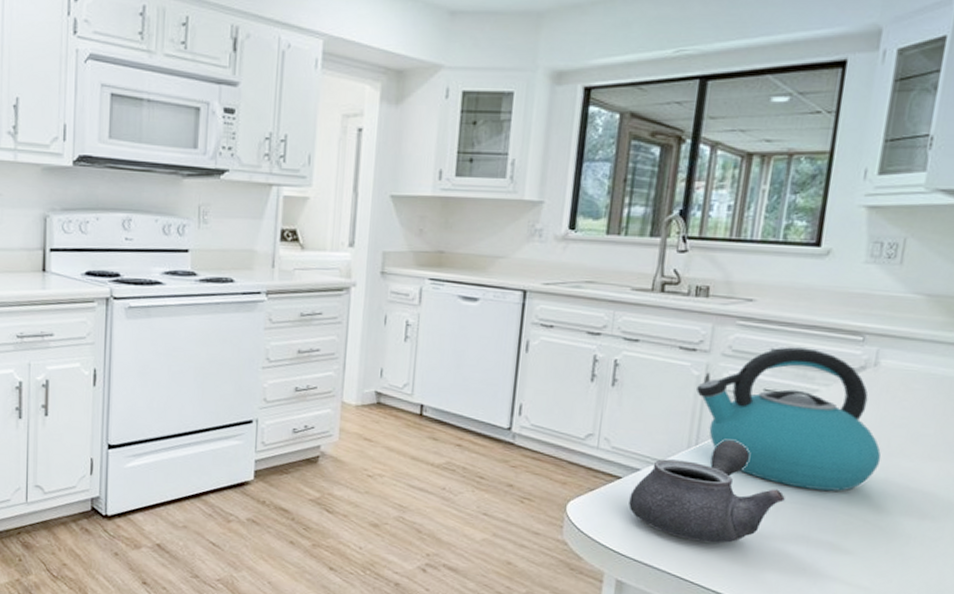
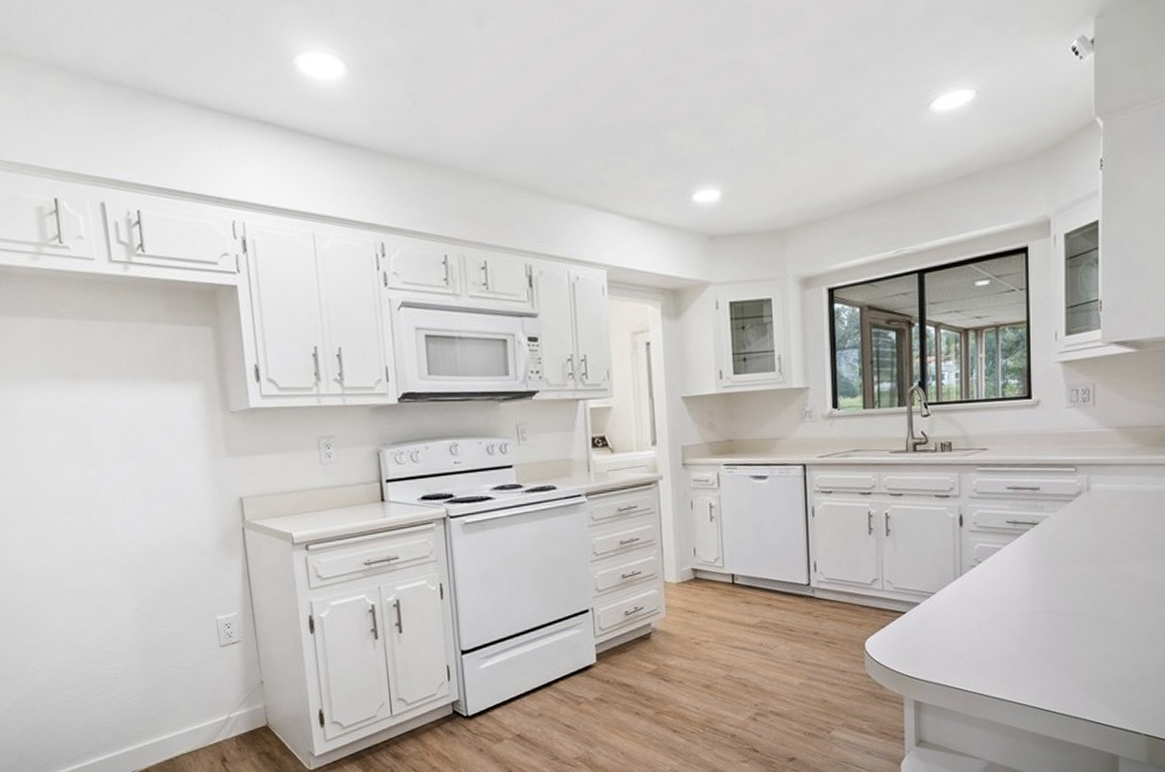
teapot: present [628,439,785,543] -> none [915,567,1036,657]
kettle: present [696,347,881,491] -> none [954,483,1104,600]

